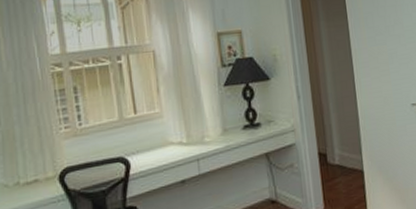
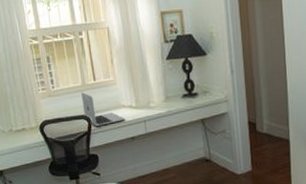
laptop: none [117,128,174,170] -> present [81,92,126,126]

